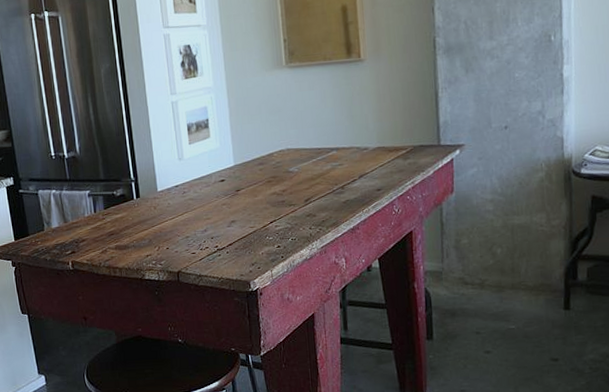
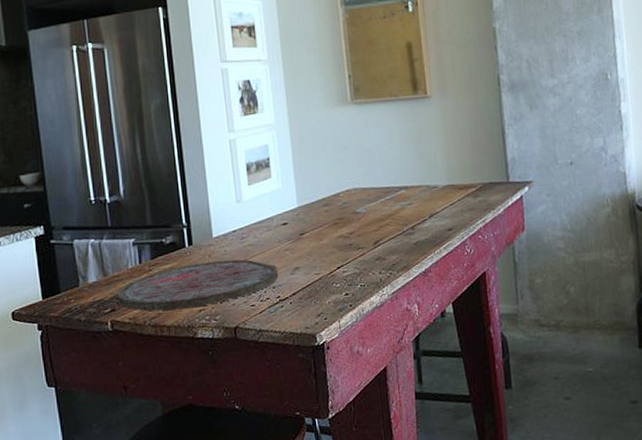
cutting board: none [76,211,216,255] -> present [117,259,278,311]

